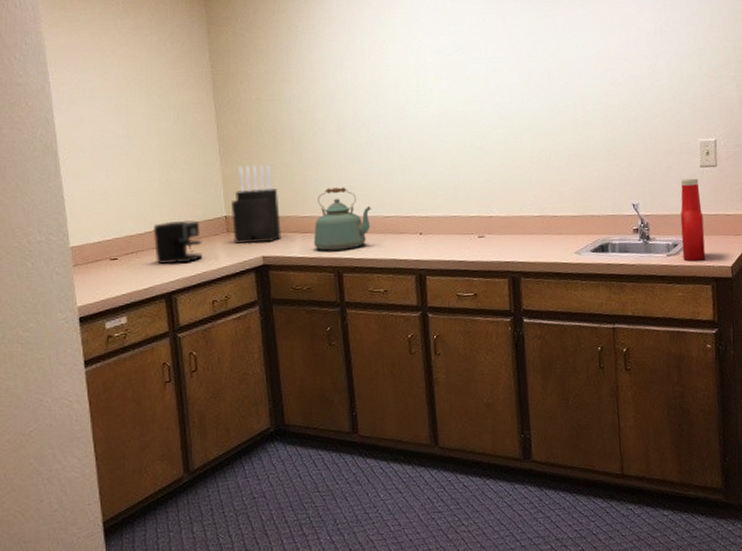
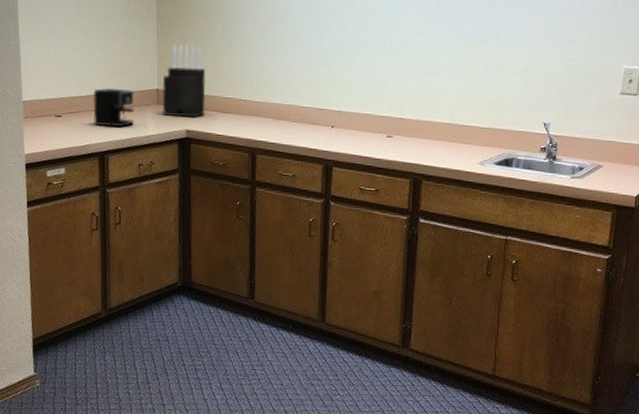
kettle: present [313,187,371,251] -> none [232,74,289,134]
ketchup bottle: present [680,178,706,262] -> none [587,104,617,187]

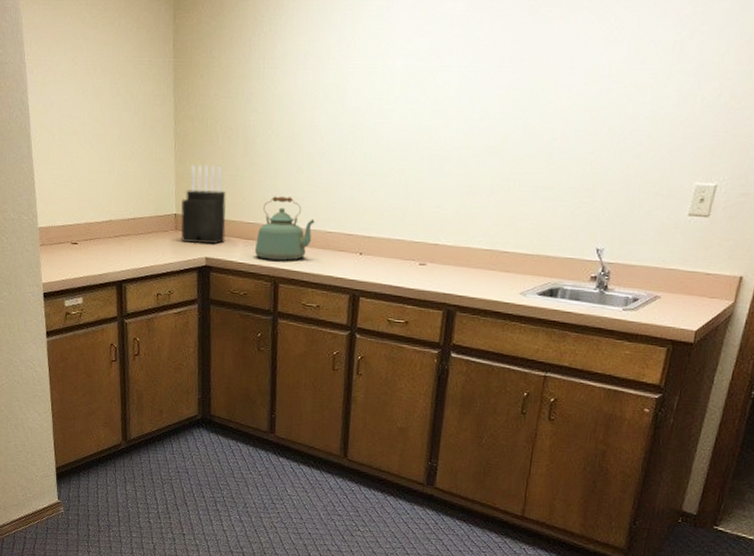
coffee maker: present [93,88,135,128] -> none [109,213,152,255]
kettle: none [232,74,289,134] -> present [254,196,315,261]

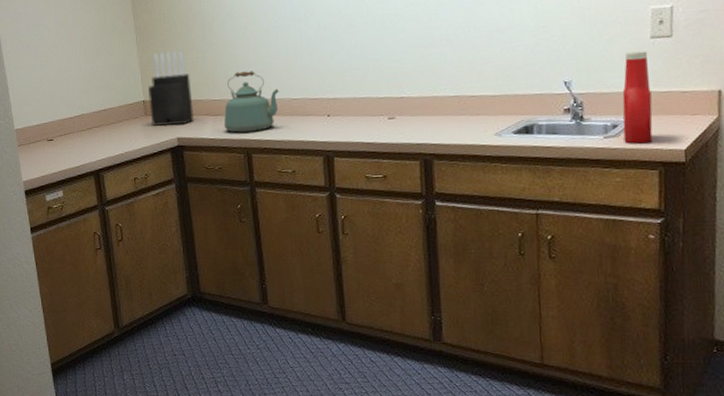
ketchup bottle: none [641,227,683,320] -> present [622,51,653,144]

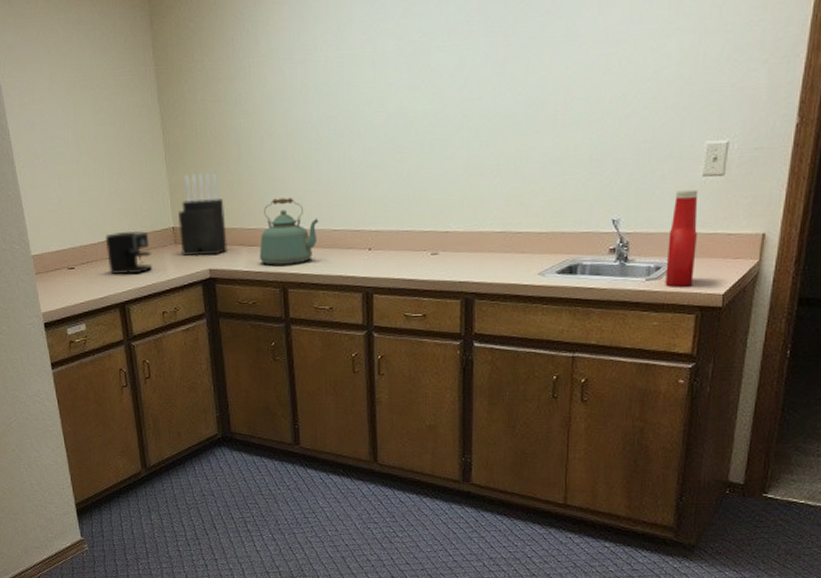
coffee maker: none [81,104,124,144] -> present [105,230,152,274]

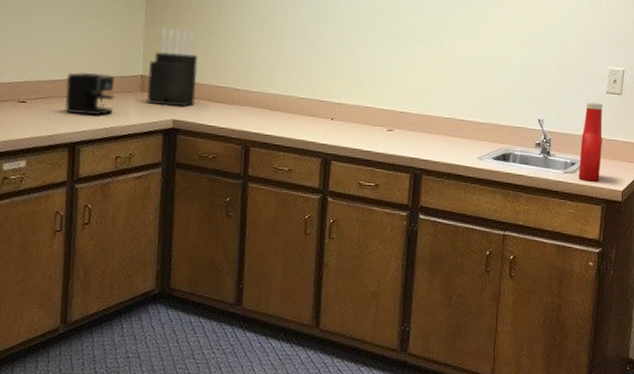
kettle: present [259,197,319,266] -> none [225,62,288,125]

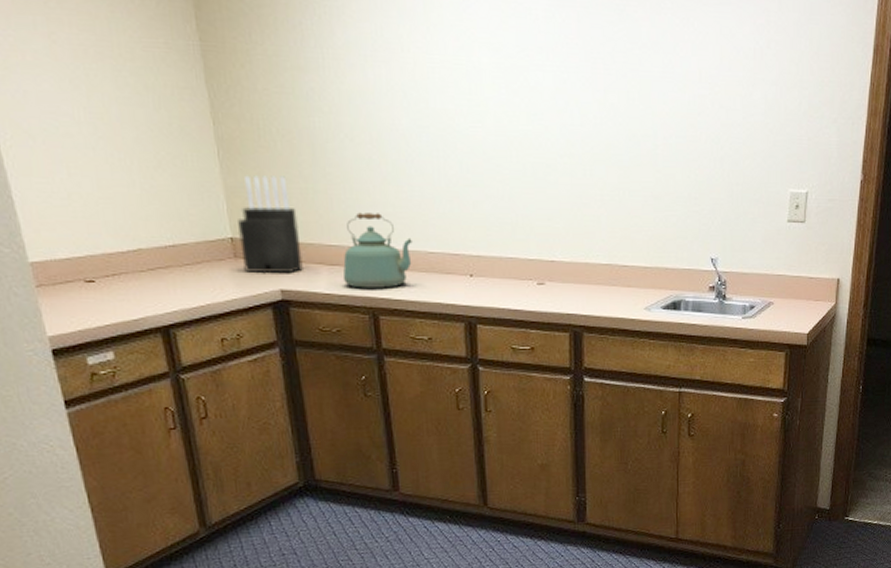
coffee maker: present [64,72,115,116] -> none [138,238,205,292]
kettle: none [225,62,288,125] -> present [342,212,412,288]
ketchup bottle: present [578,102,603,182] -> none [759,234,784,326]

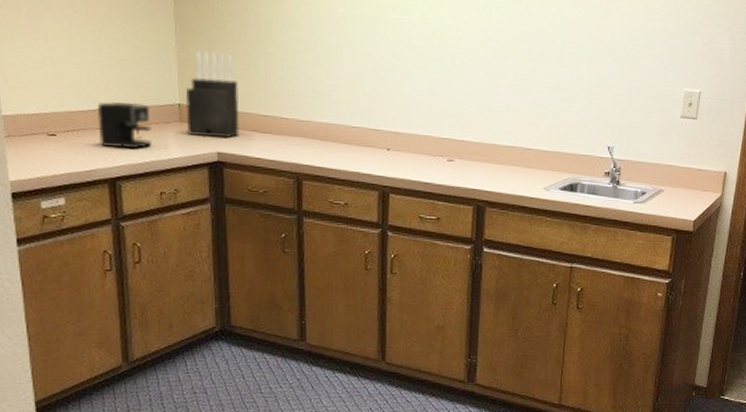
coffee maker: none [138,238,205,292] -> present [96,102,152,149]
kettle: present [342,212,412,288] -> none [273,88,338,157]

